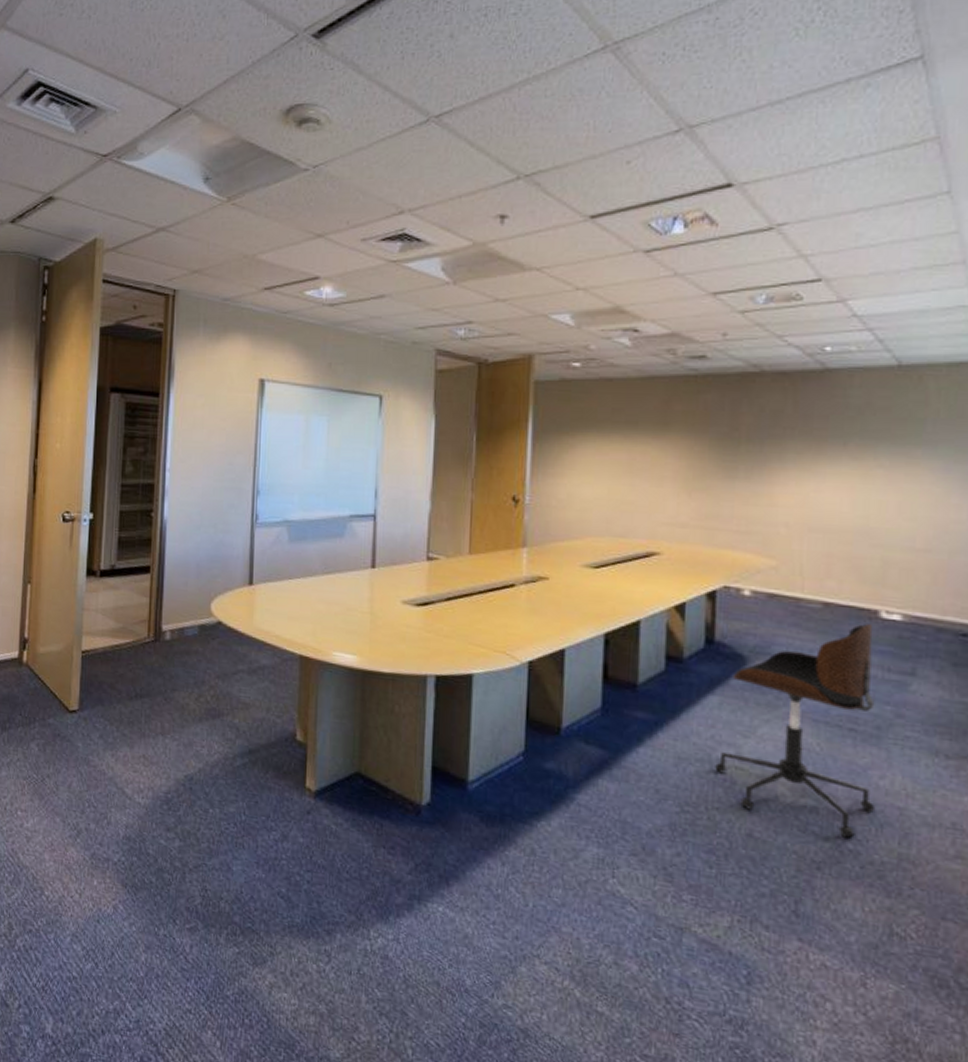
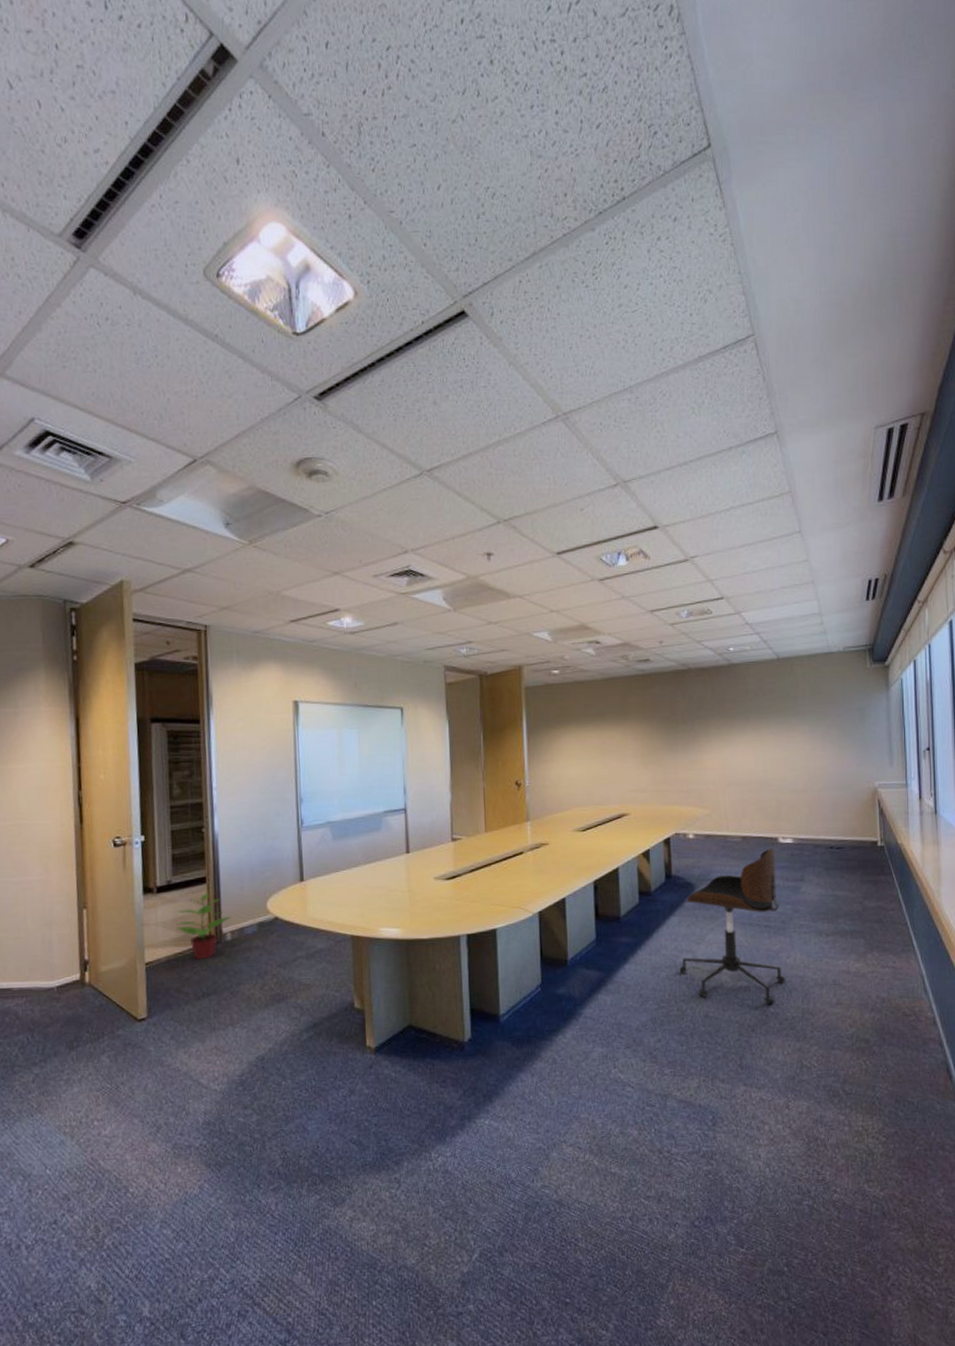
potted plant: none [116,583,173,656] -> present [177,893,232,959]

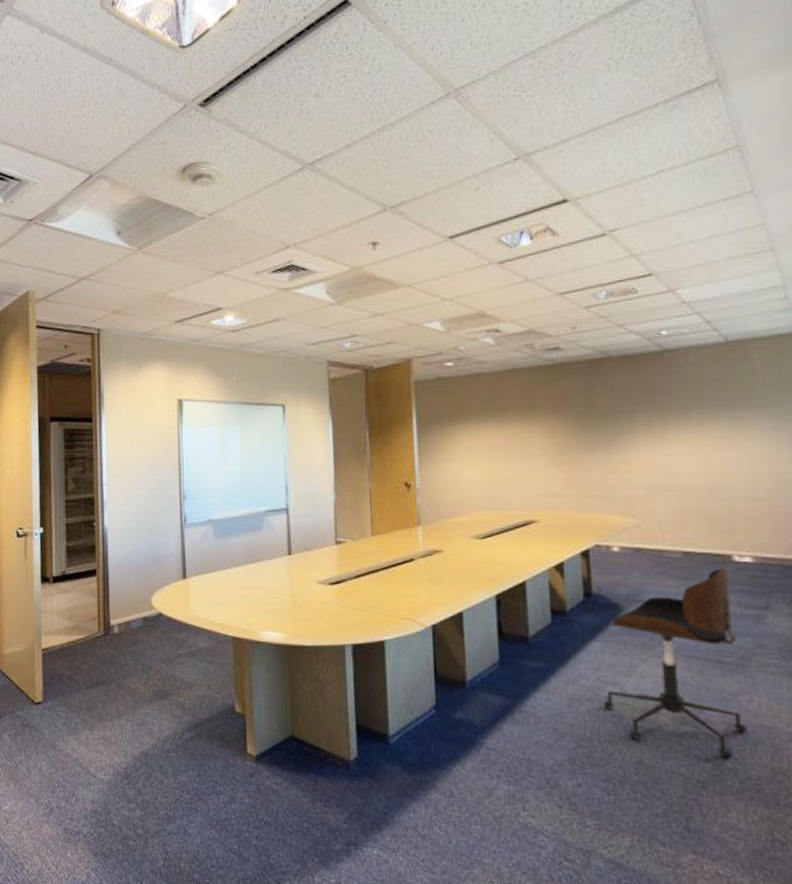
potted plant: present [177,893,232,959] -> none [70,585,119,649]

